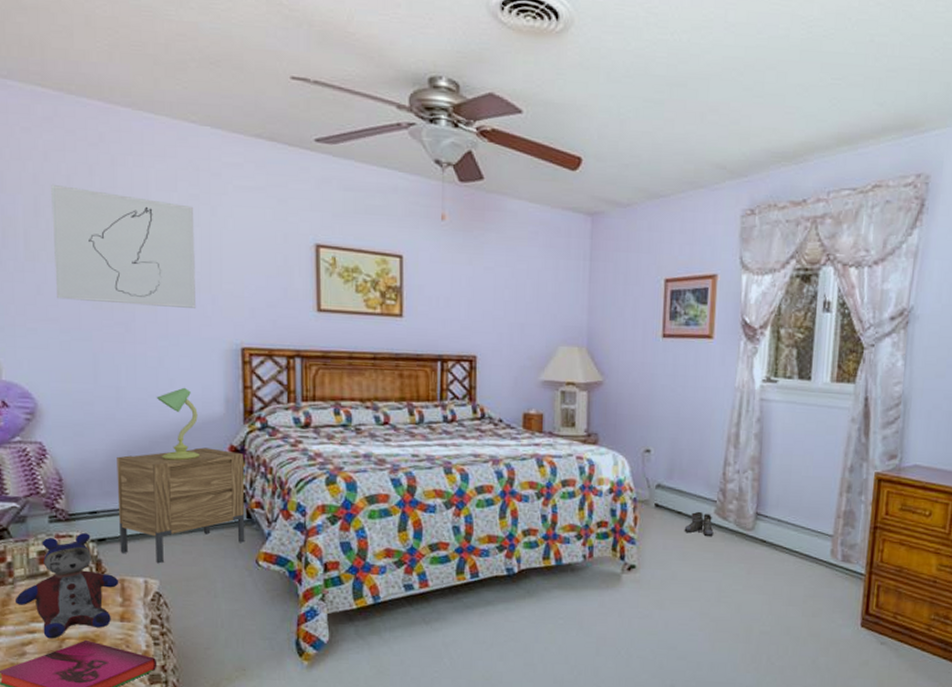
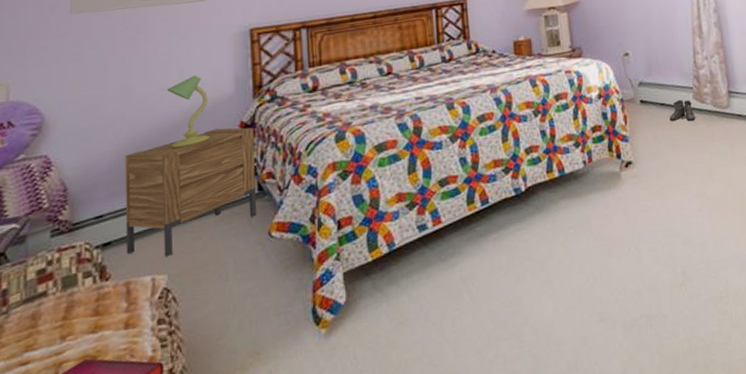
stuffed bear: present [14,533,119,639] -> none [7,240,125,367]

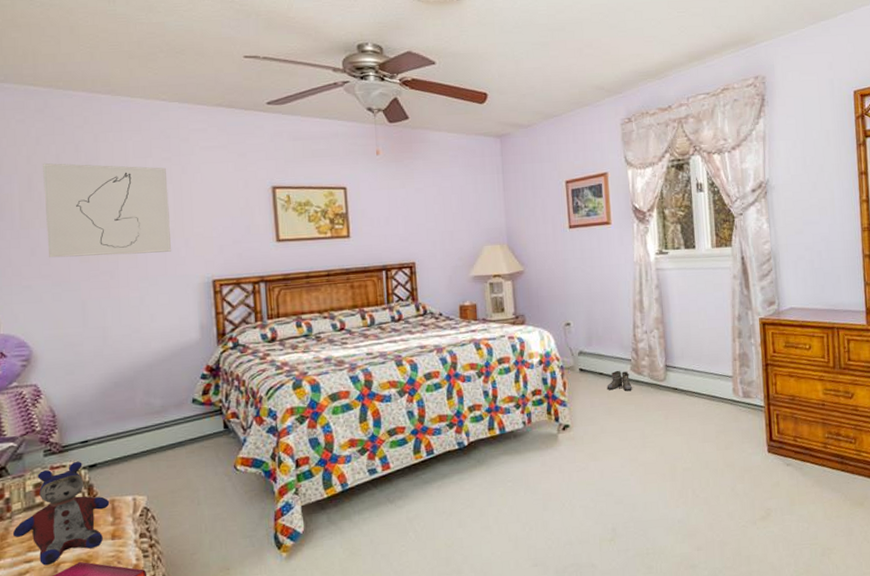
stuffed bear: none [7,240,125,367] -> present [12,462,110,566]
nightstand: present [125,127,257,257] -> none [105,370,224,481]
table lamp: present [166,75,210,149] -> none [139,320,179,386]

